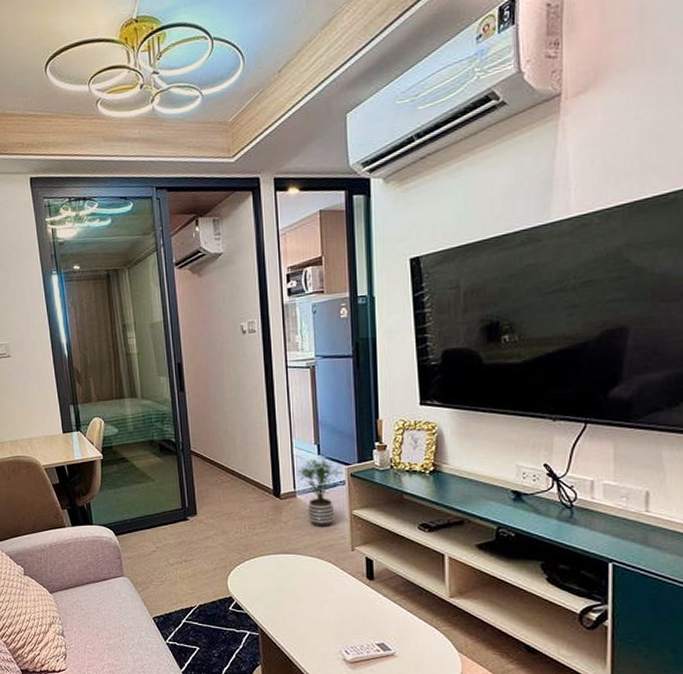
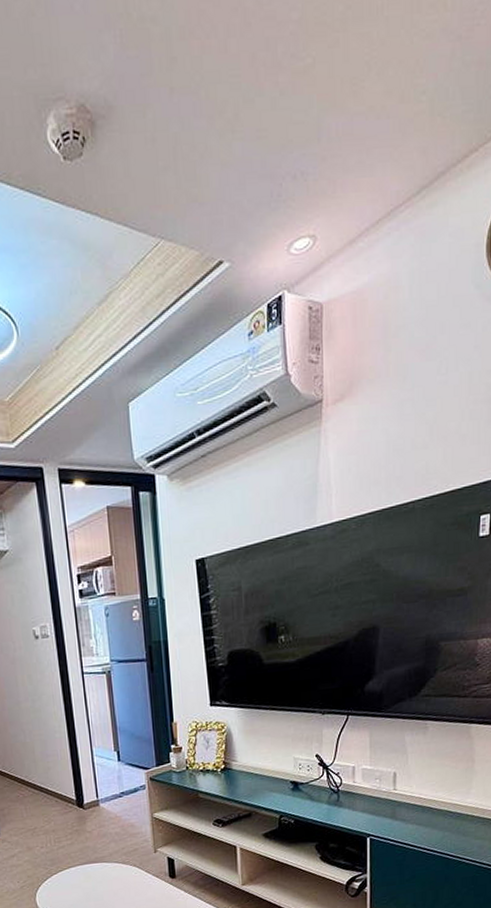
potted plant: present [294,459,343,528] -> none [96,765,143,834]

